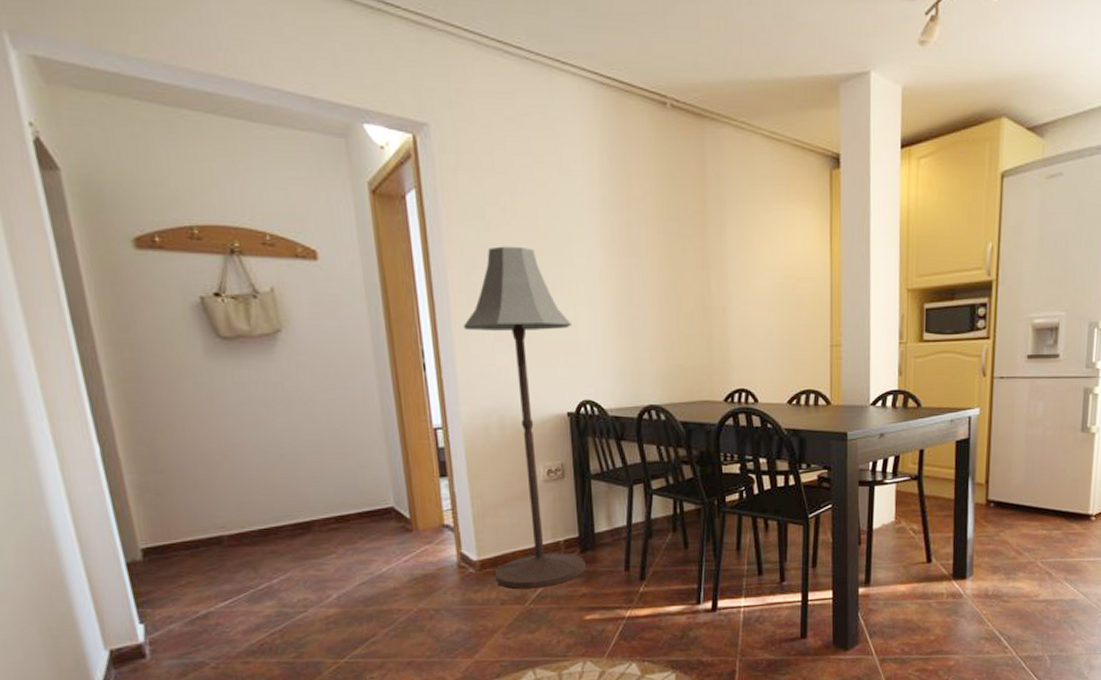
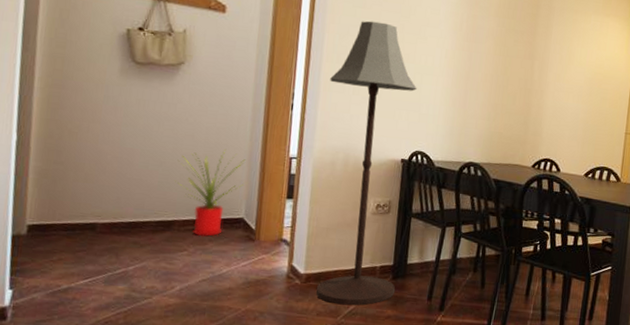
house plant: none [300,430,385,535] -> present [175,150,246,237]

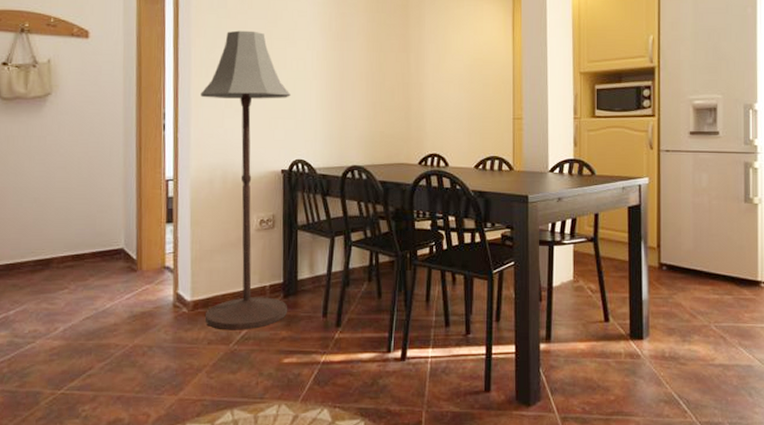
house plant: present [175,150,246,237] -> none [50,179,121,273]

